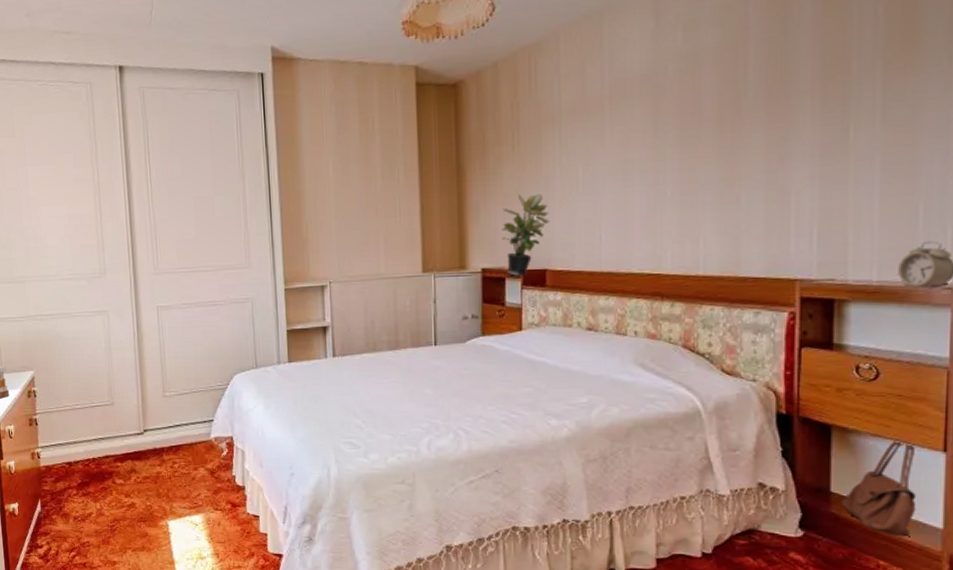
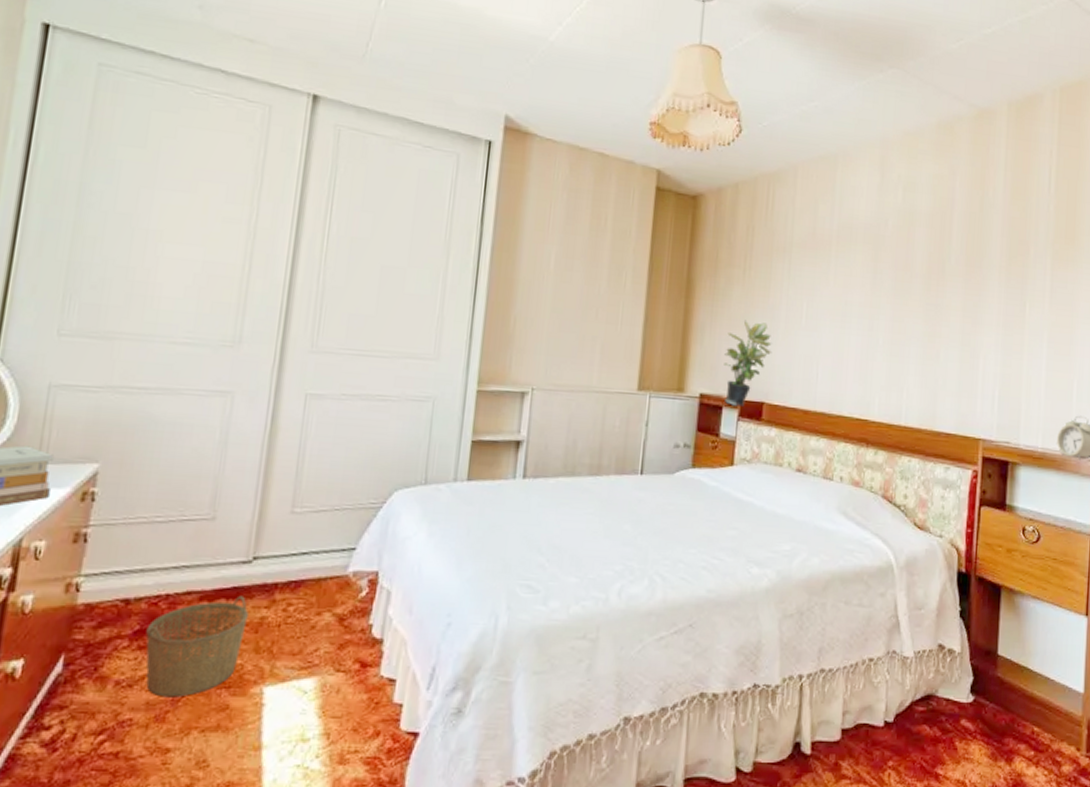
basket: none [85,457,149,528] -> present [145,595,248,698]
handbag: present [841,439,917,537] -> none [1006,602,1066,702]

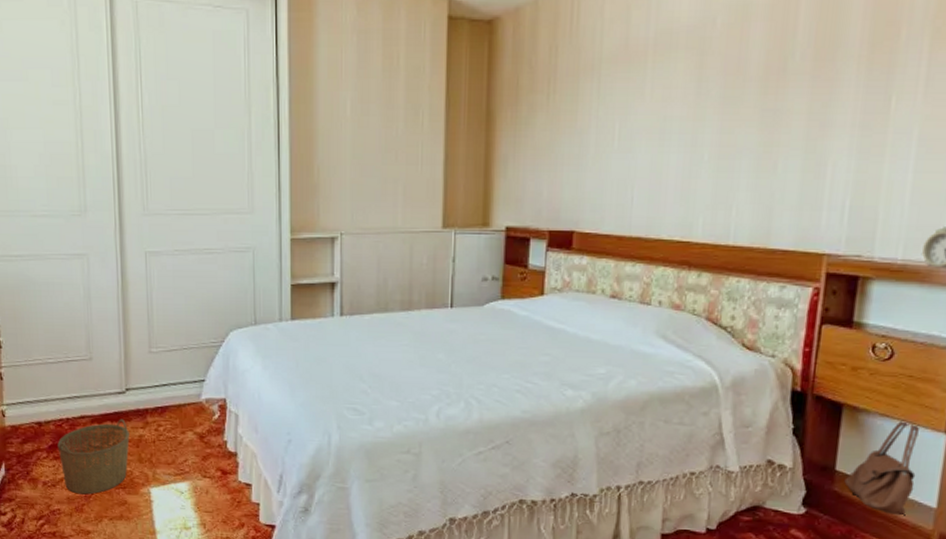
potted plant: present [723,319,771,408] -> none [529,147,580,238]
handbag: none [1006,602,1066,702] -> present [844,420,920,516]

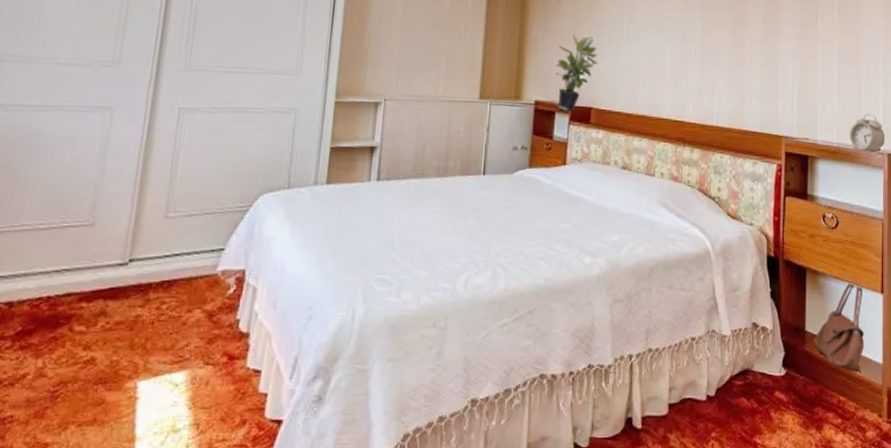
basket: present [57,419,130,495] -> none [26,296,124,394]
potted plant: none [529,147,580,238] -> present [555,34,597,113]

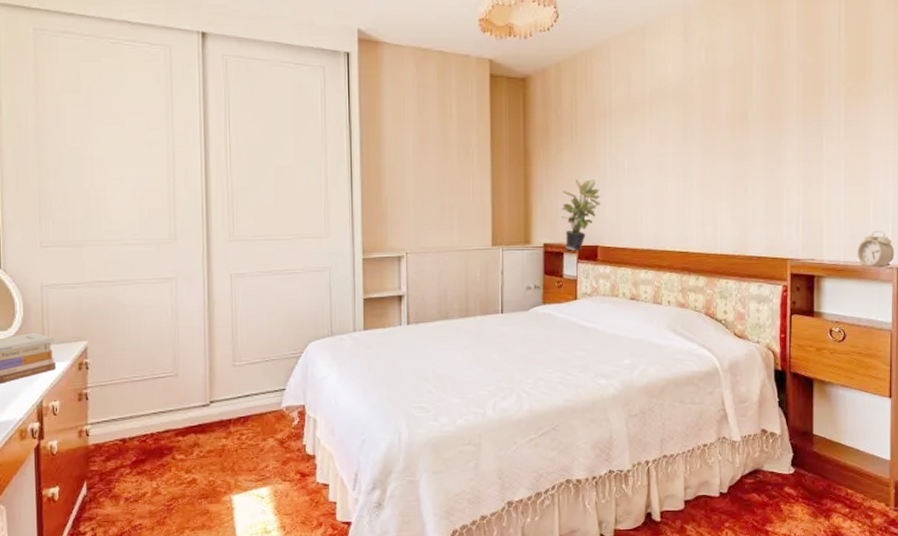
handbag: present [813,282,865,373] -> none [821,389,872,469]

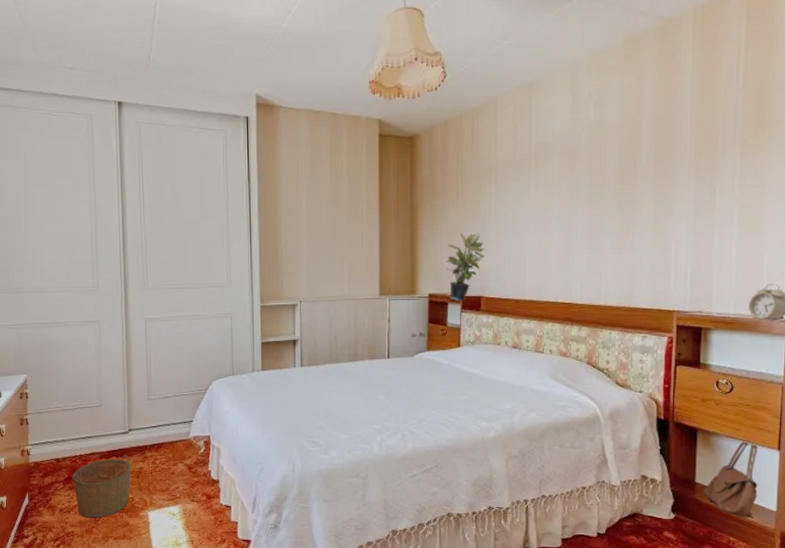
basket: none [141,430,213,508] -> present [72,454,131,519]
handbag: none [821,389,872,469] -> present [703,440,759,518]

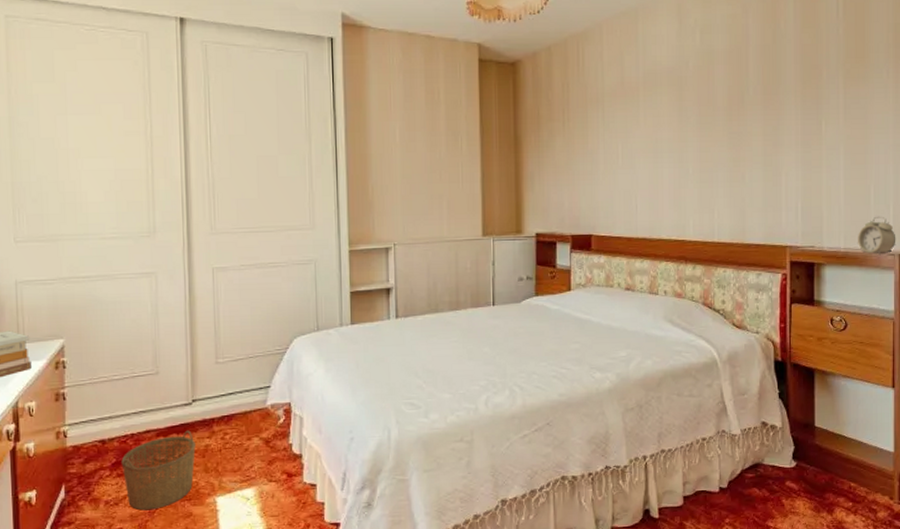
potted plant: present [446,232,485,302] -> none [553,165,594,242]
handbag: present [703,440,759,518] -> none [823,379,875,461]

